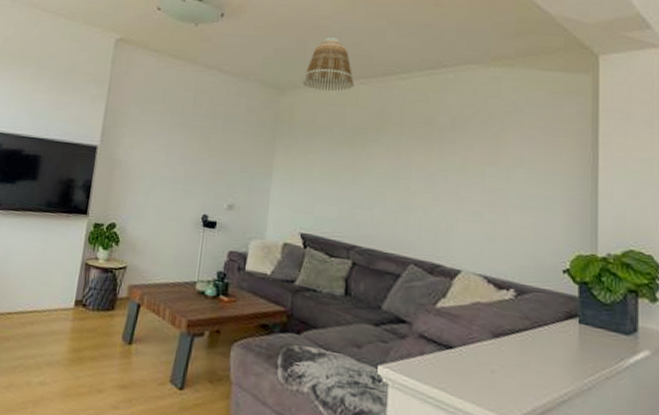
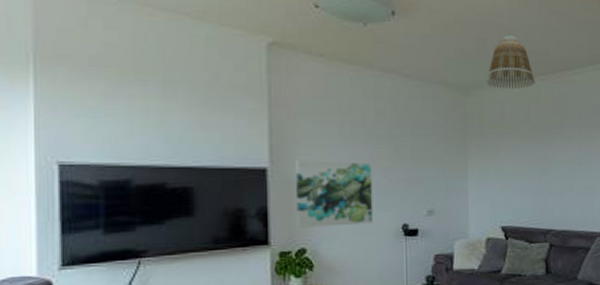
wall art: none [112,142,184,210] -> present [296,160,374,228]

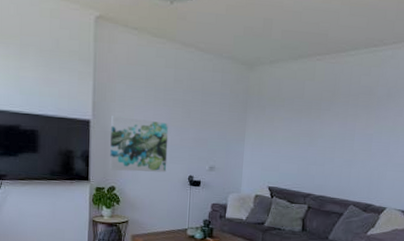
lamp shade: present [486,35,535,90] -> none [269,17,312,67]

